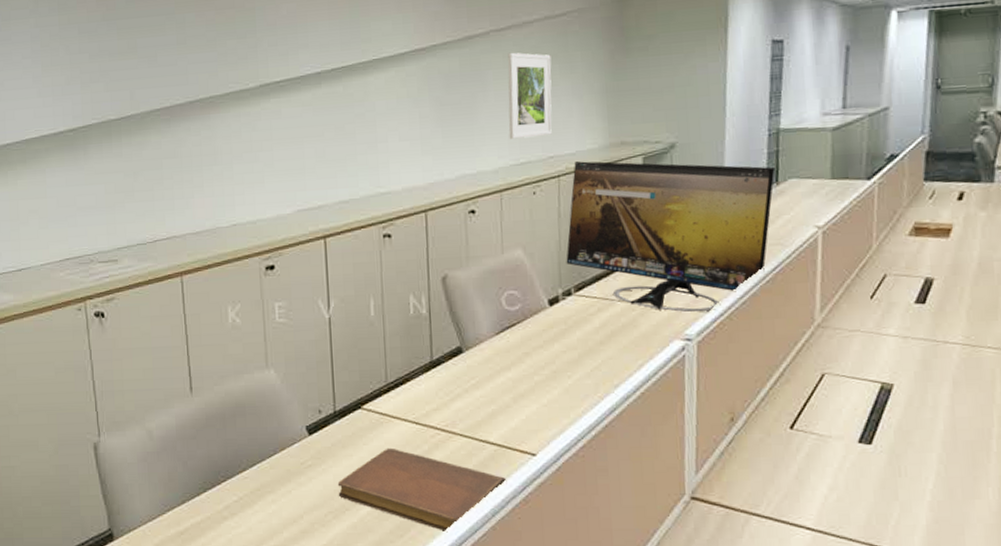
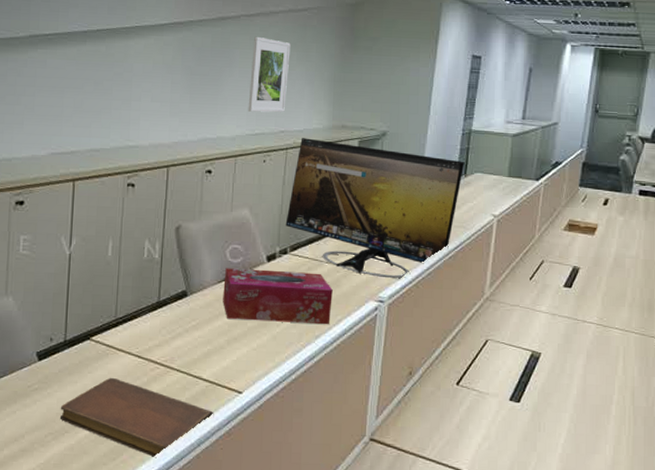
tissue box: none [502,314,630,374] -> present [223,268,333,324]

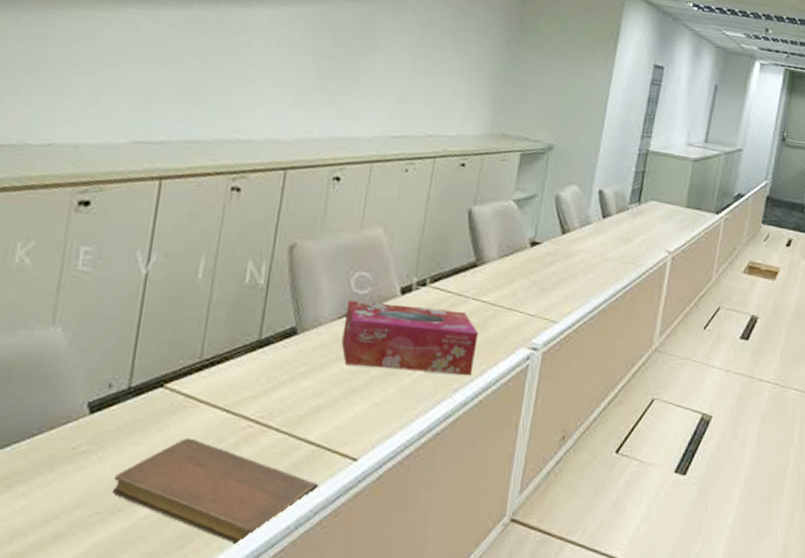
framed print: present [248,36,291,113] -> none [390,18,448,113]
computer monitor: present [285,138,465,279] -> none [426,145,640,323]

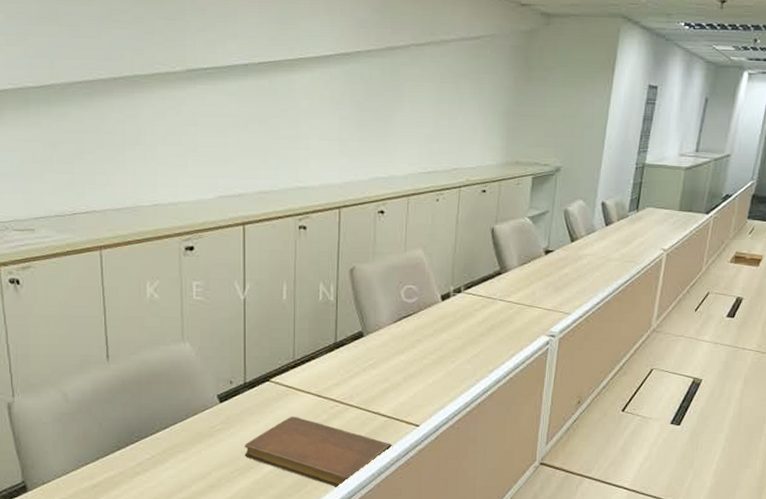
tissue box: present [341,300,478,375] -> none [399,308,506,359]

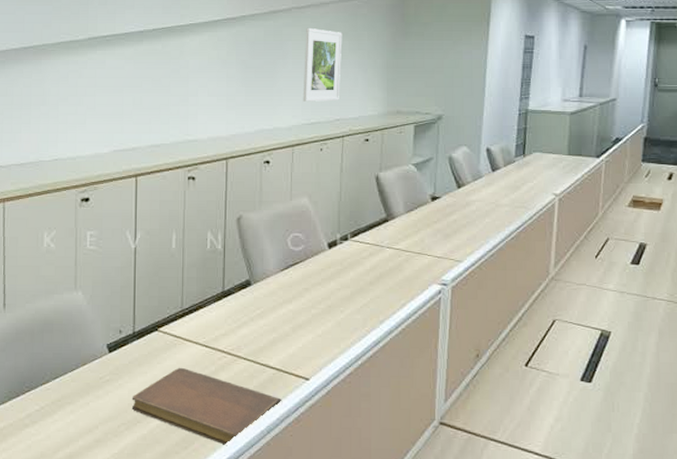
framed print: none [419,67,463,150] -> present [303,27,342,102]

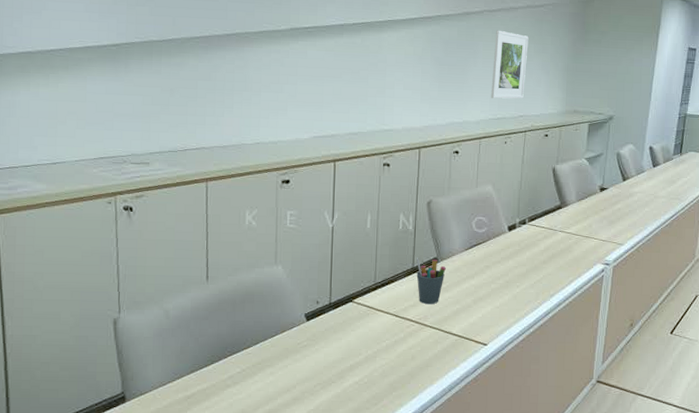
notebook: present [131,367,283,446] -> none [327,334,463,402]
pen holder: none [226,280,260,334] -> present [416,257,446,305]

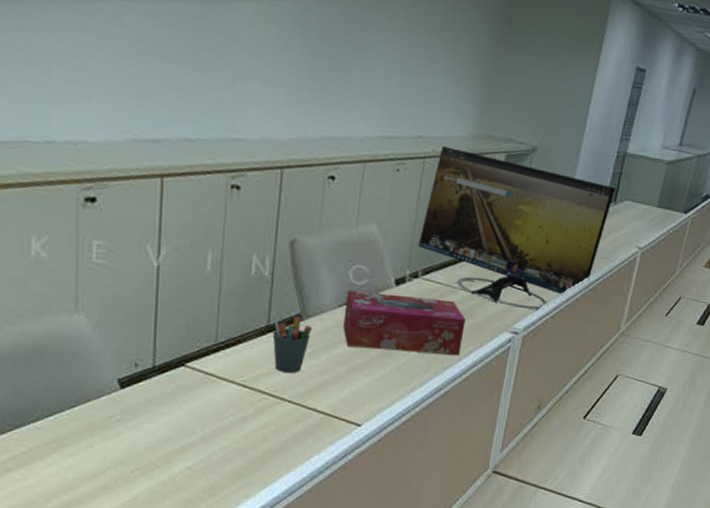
tissue box: none [469,237,565,284] -> present [343,290,466,355]
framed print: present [490,30,529,99] -> none [381,15,436,113]
computer monitor: none [524,122,681,245] -> present [418,146,616,310]

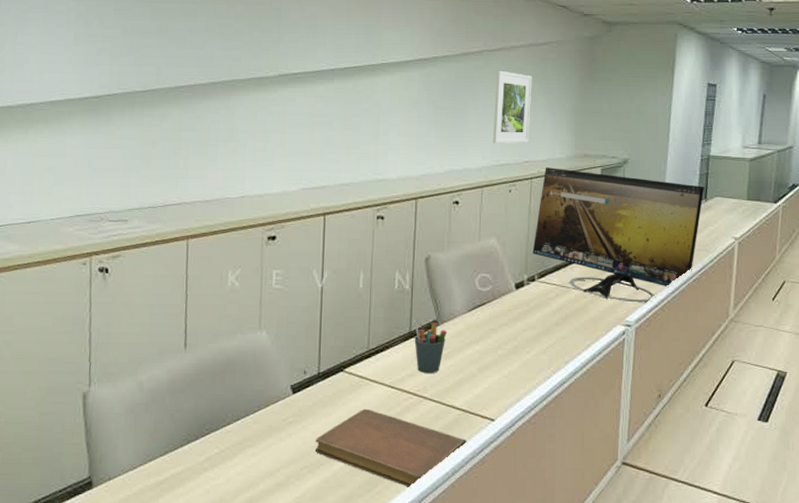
notebook: none [148,408,329,494] -> present [314,408,468,489]
tissue box: present [343,290,466,355] -> none [473,297,581,349]
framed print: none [381,15,436,113] -> present [492,70,532,144]

